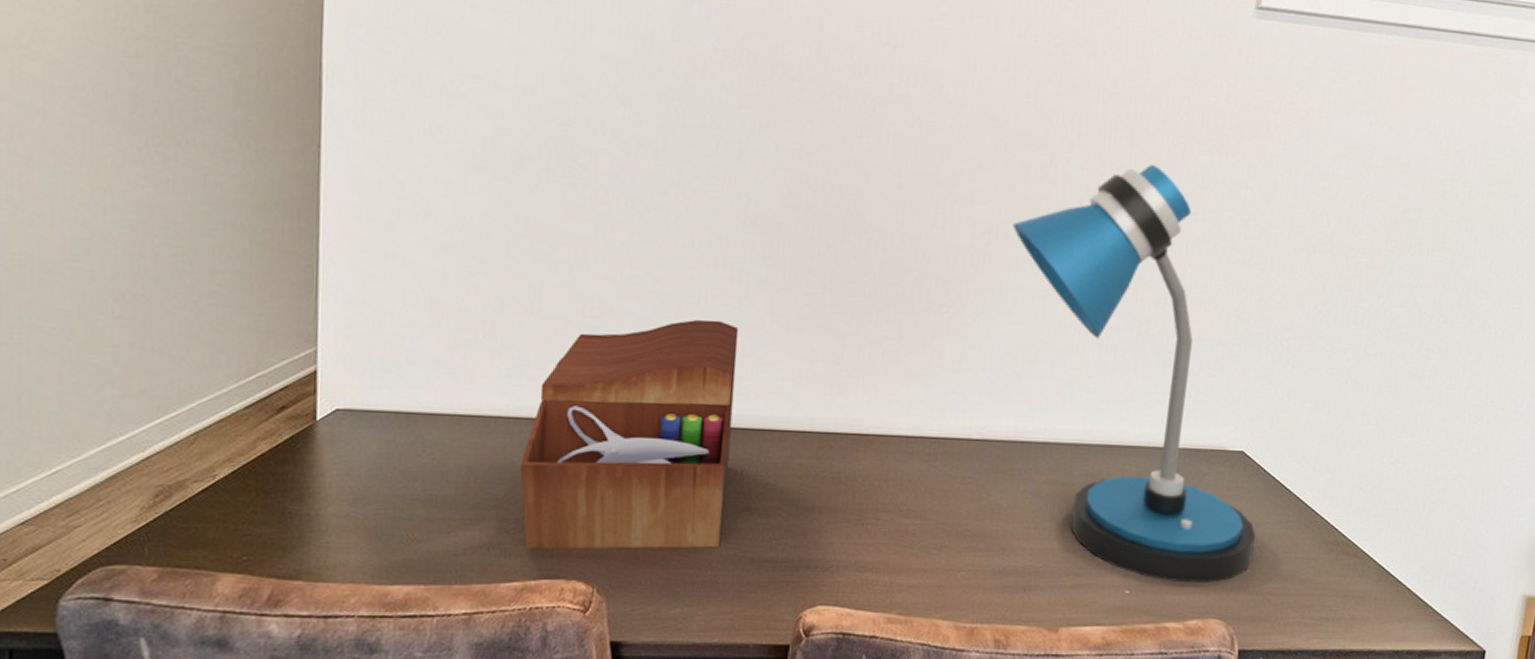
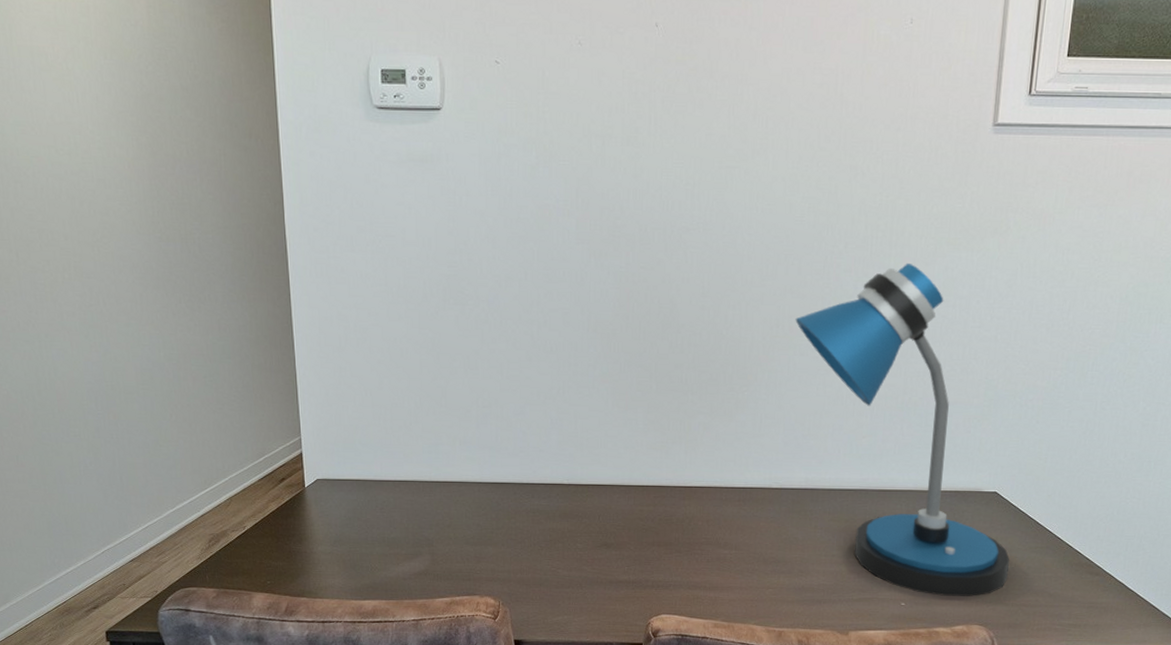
sewing box: present [520,319,739,550] -> none [442,405,590,575]

